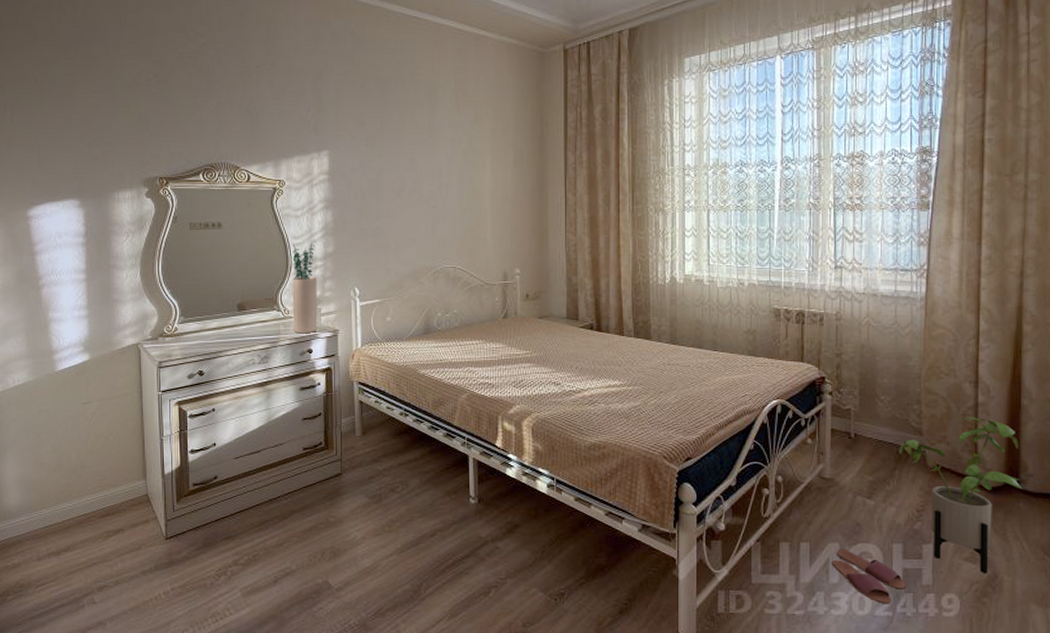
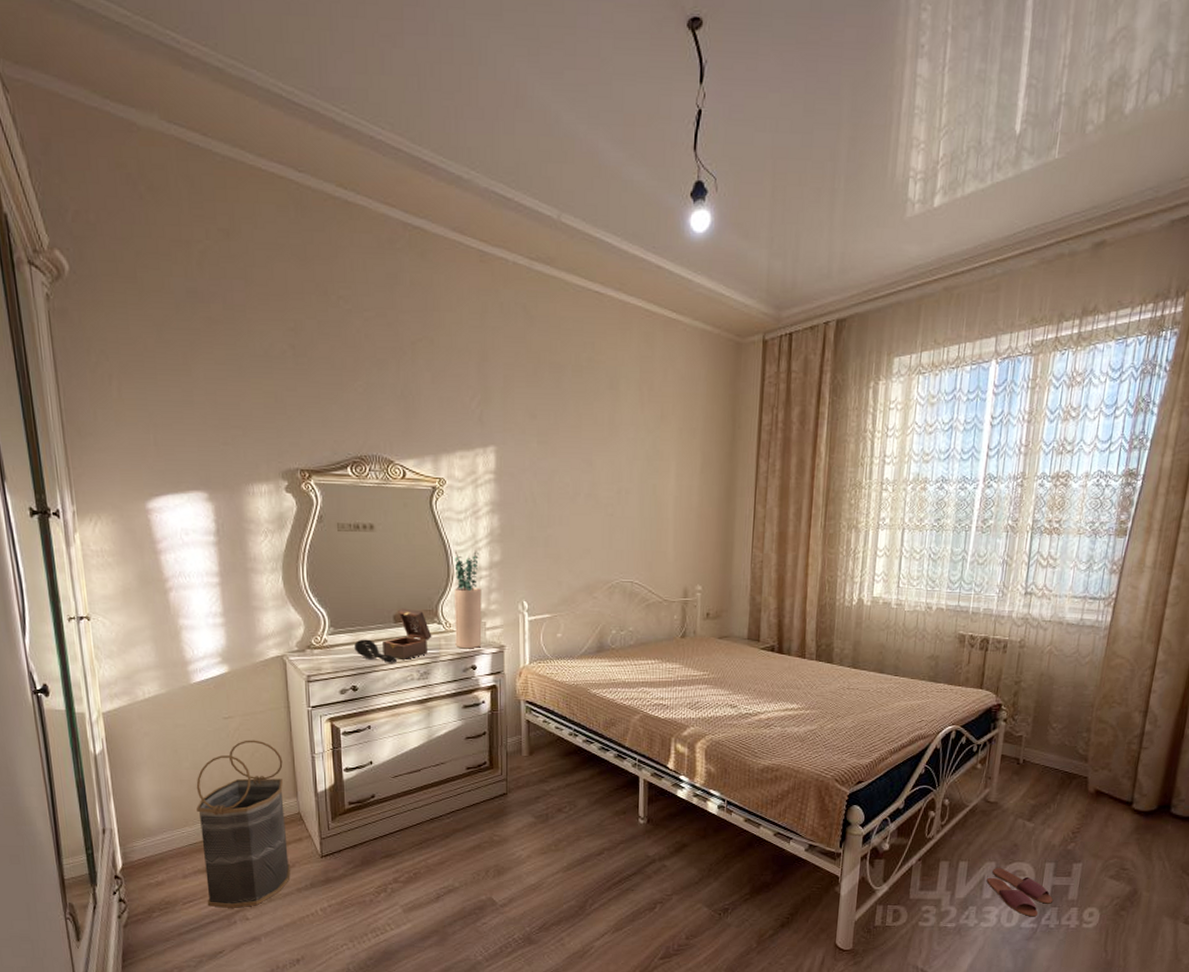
basket: none [54,423,137,591] -> present [196,740,291,908]
hairbrush: none [201,327,241,350] -> present [353,639,398,664]
jewelry box: none [227,297,272,345] -> present [383,608,432,660]
house plant: present [899,417,1023,574] -> none [1063,745,1176,890]

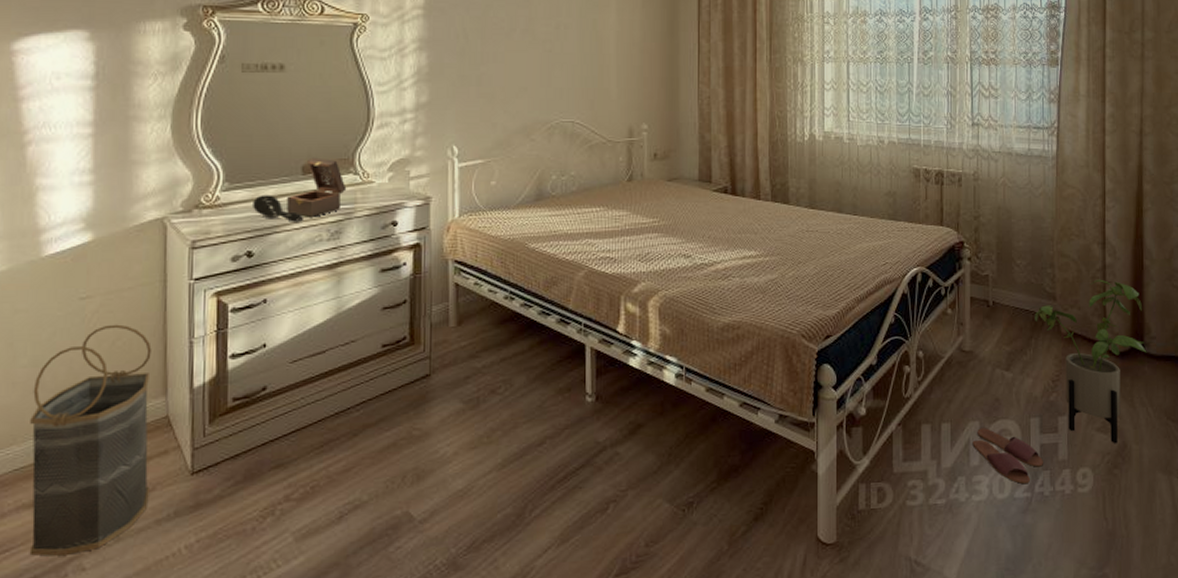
vase: present [454,550,482,649] -> none [373,91,406,202]
house plant: none [1063,745,1176,890] -> present [1034,279,1147,444]

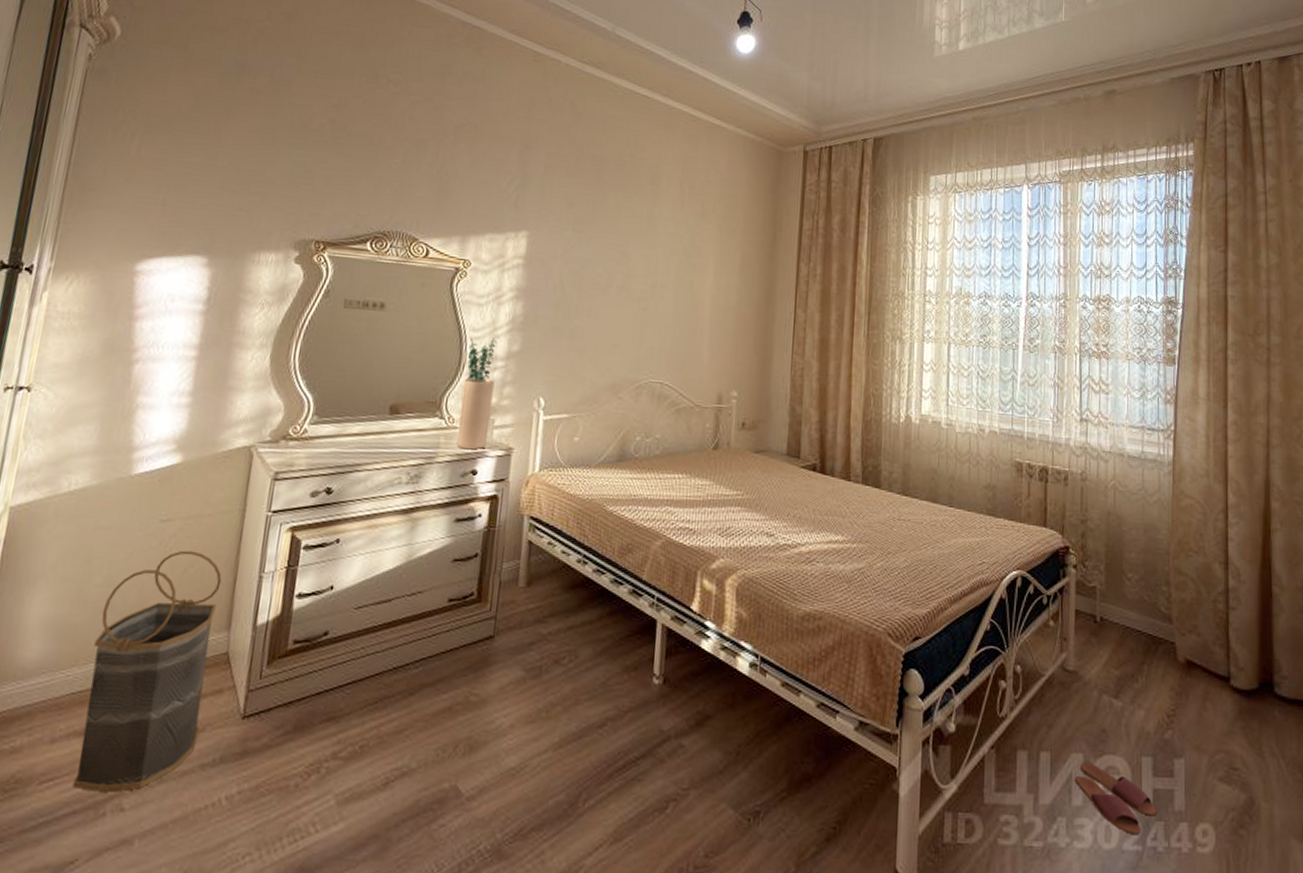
hairbrush: present [251,194,305,224] -> none [336,431,387,464]
jewelry box: present [287,157,347,217] -> none [370,397,431,459]
vase: none [373,91,406,202] -> present [456,337,496,450]
house plant: present [1034,279,1147,444] -> none [1147,603,1277,799]

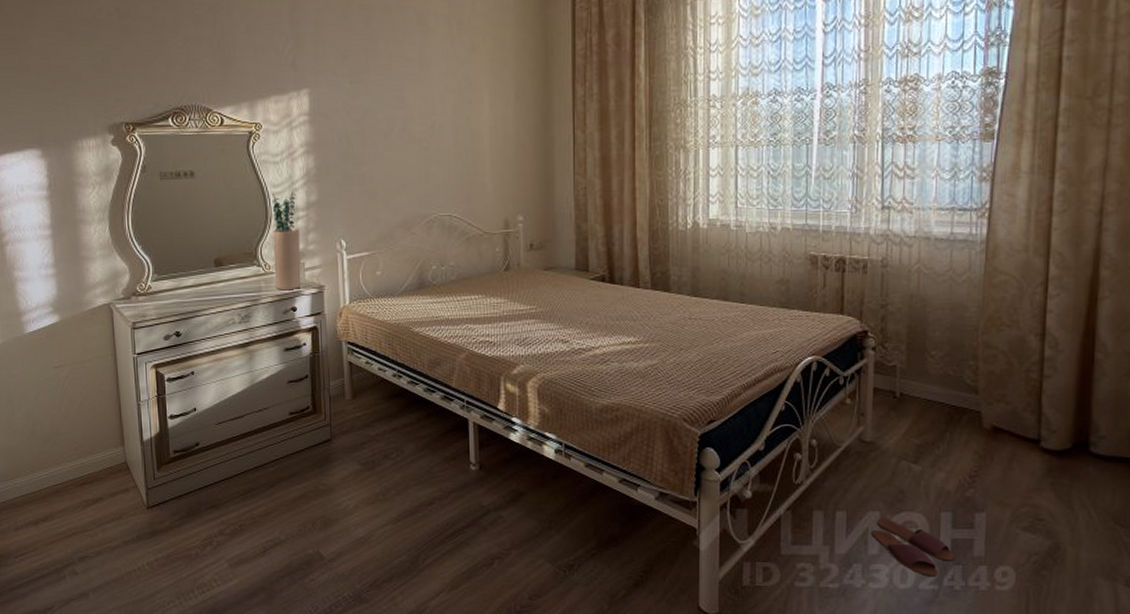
basket: present [72,550,222,792] -> none [28,388,118,562]

